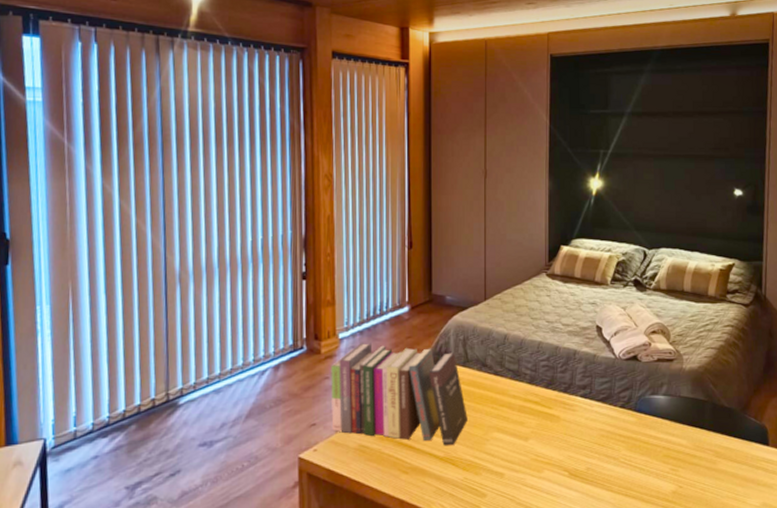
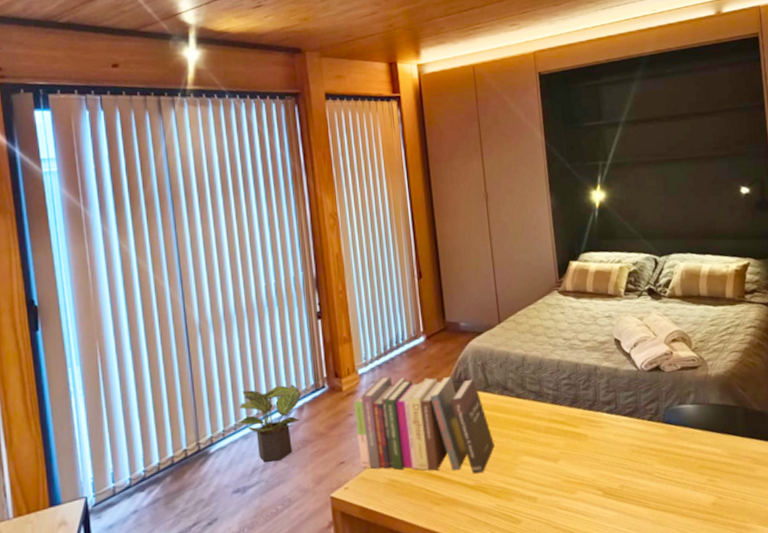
potted plant: none [211,342,279,418] -> present [239,384,302,462]

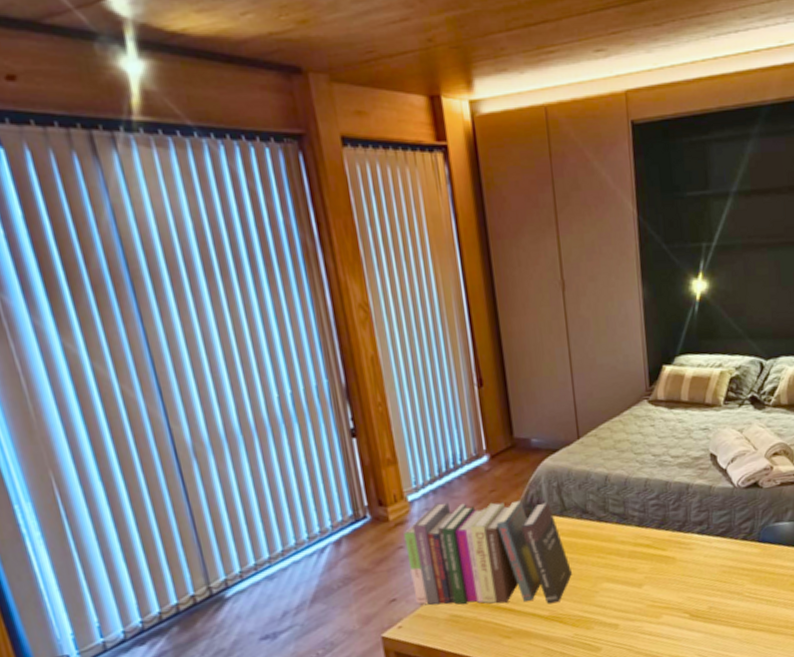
potted plant: present [239,384,302,462] -> none [258,515,338,605]

